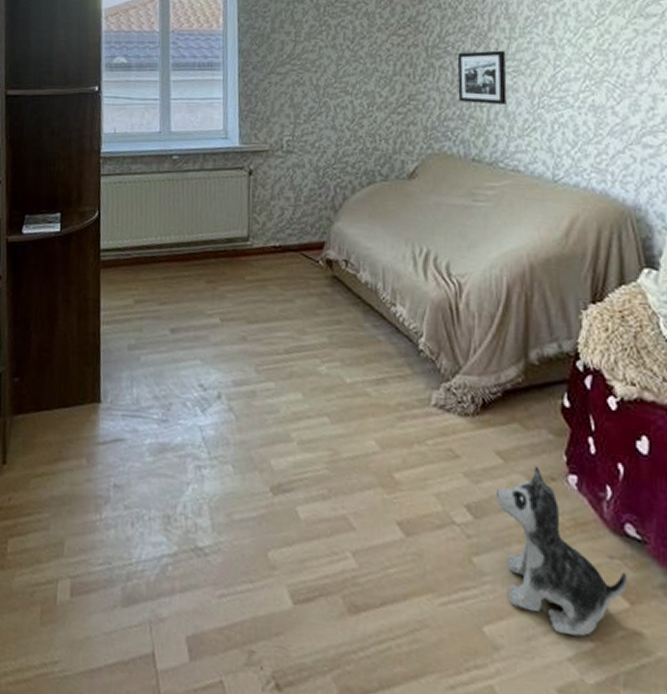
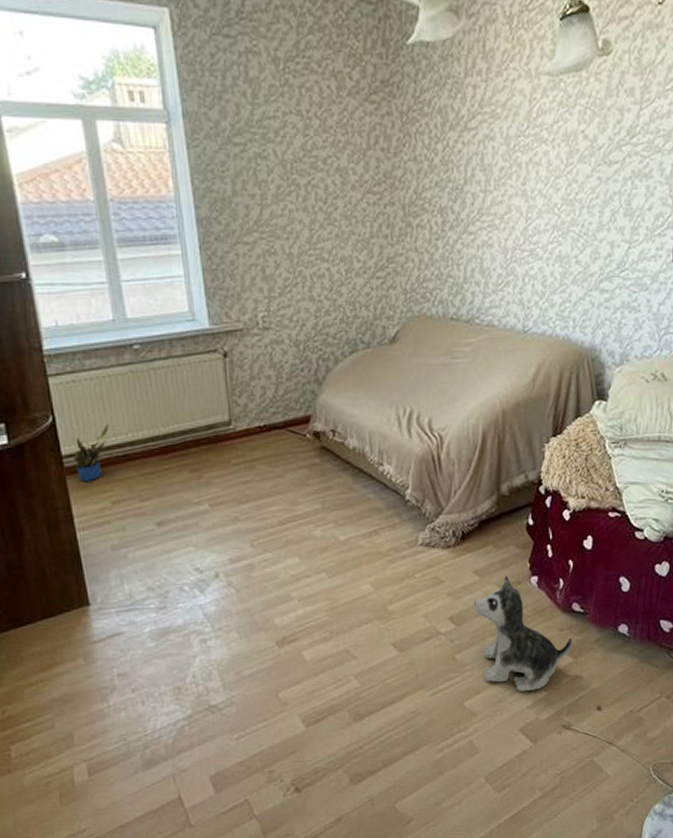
potted plant: none [109,225,143,277] -> present [74,424,109,481]
picture frame: present [457,50,507,104] -> none [434,205,482,261]

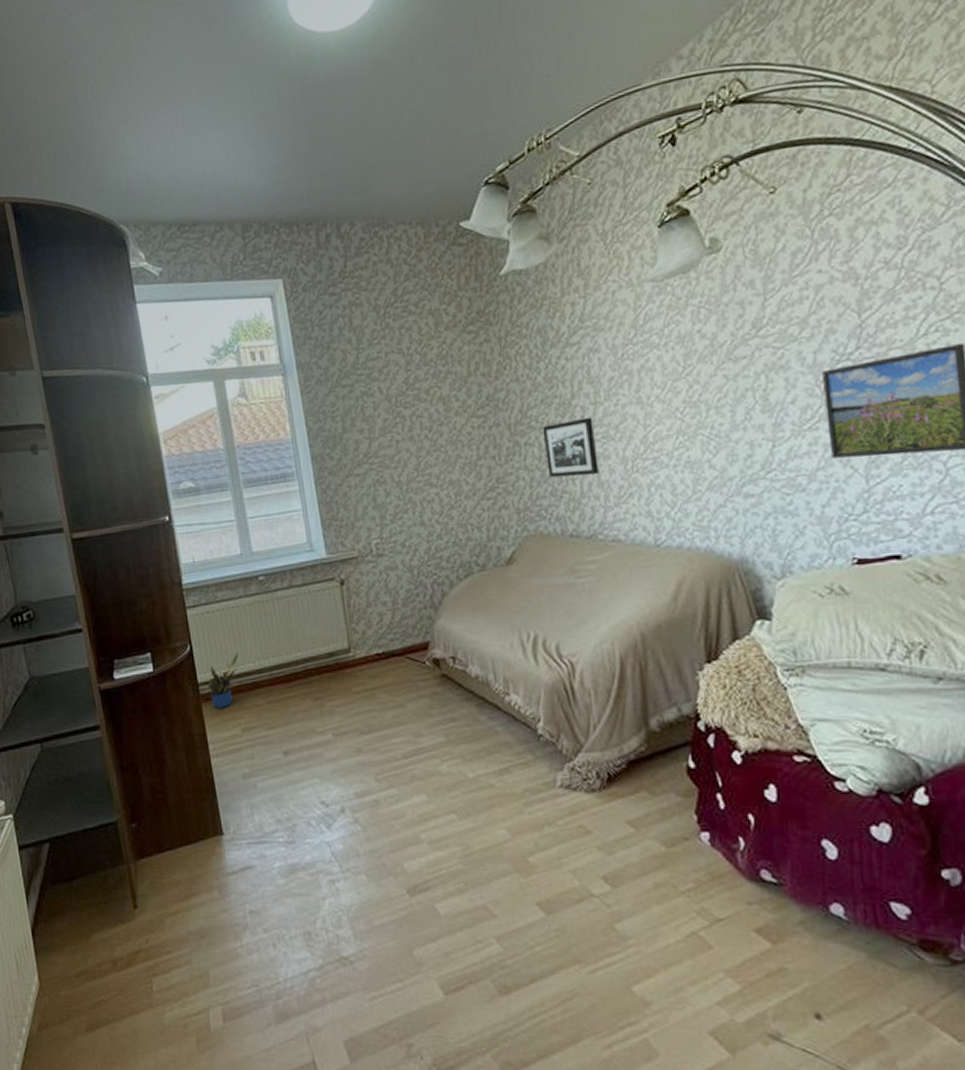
picture frame: none [434,205,482,261] -> present [542,417,599,478]
plush toy: present [474,575,572,692] -> none [631,828,767,982]

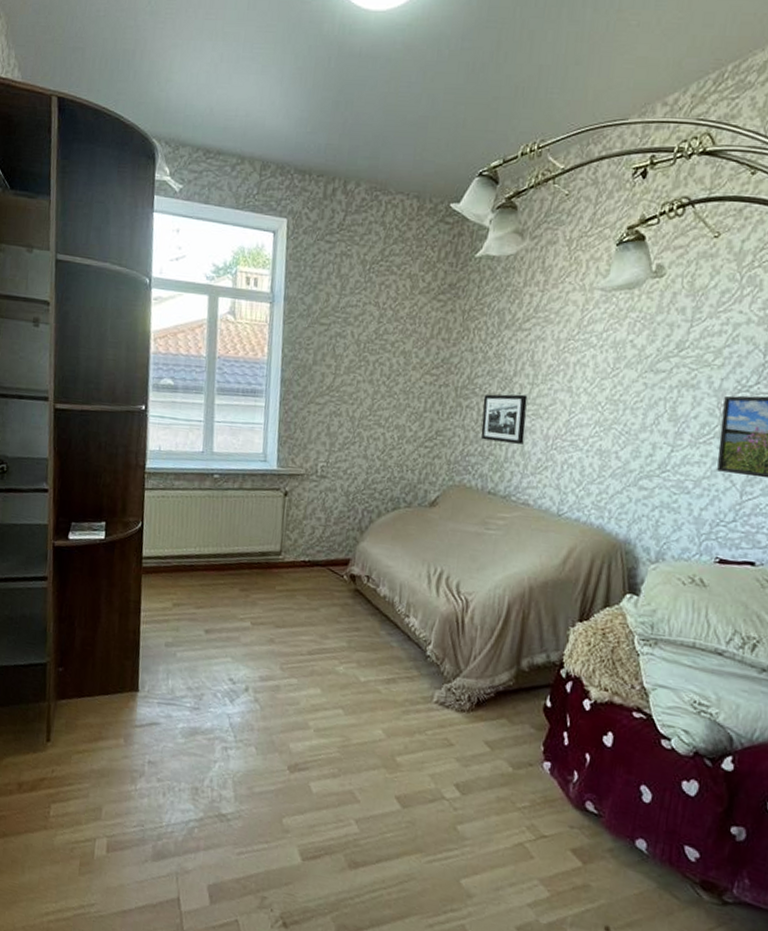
potted plant: present [208,652,239,708] -> none [151,536,183,583]

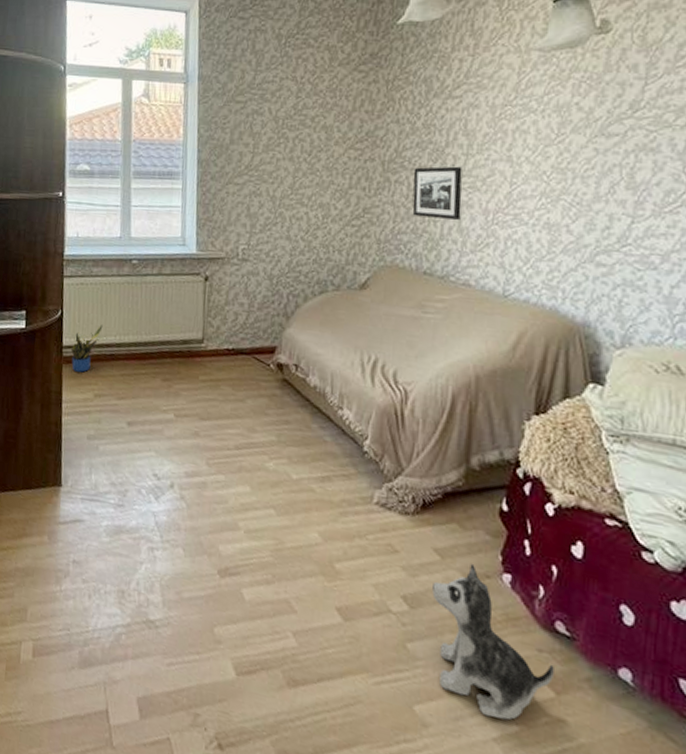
potted plant: none [151,536,183,583] -> present [71,324,103,373]
plush toy: none [482,753,583,888] -> present [432,563,554,721]

